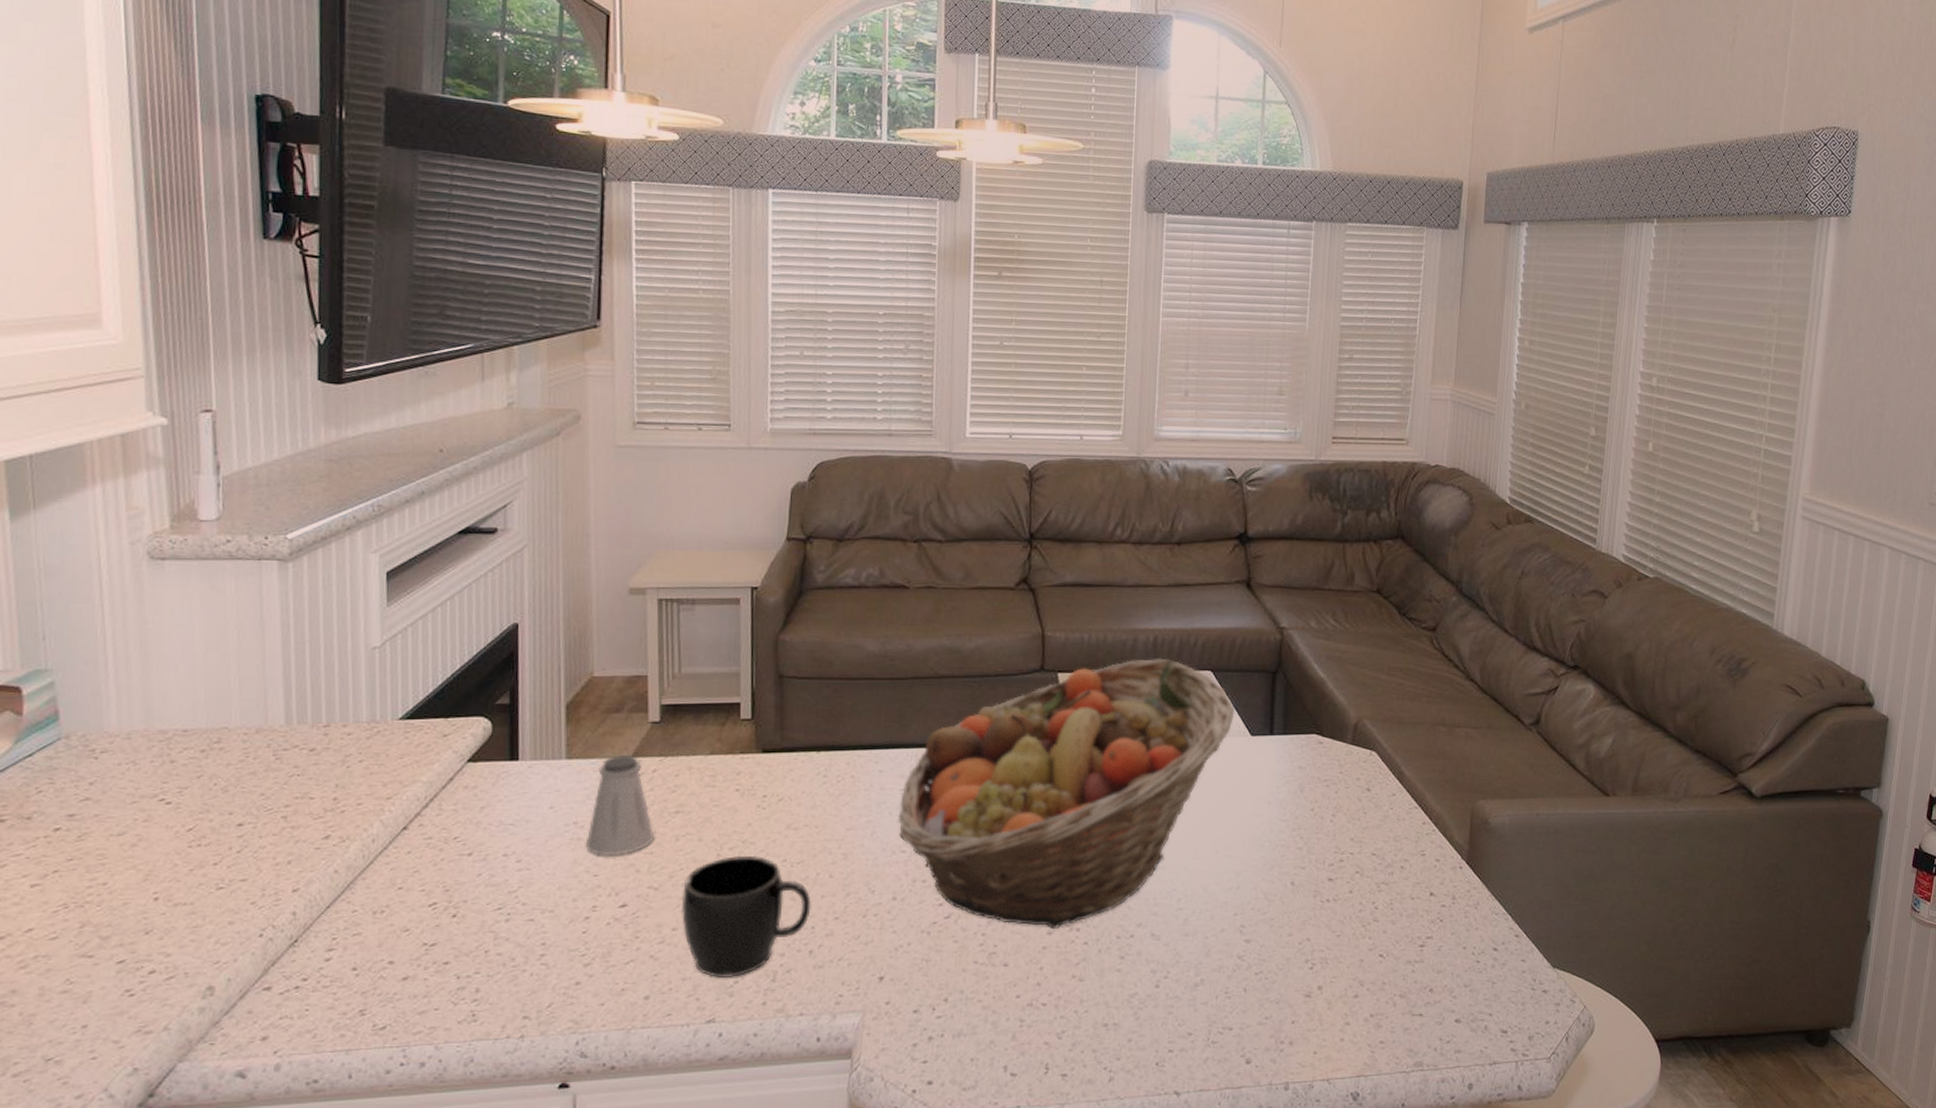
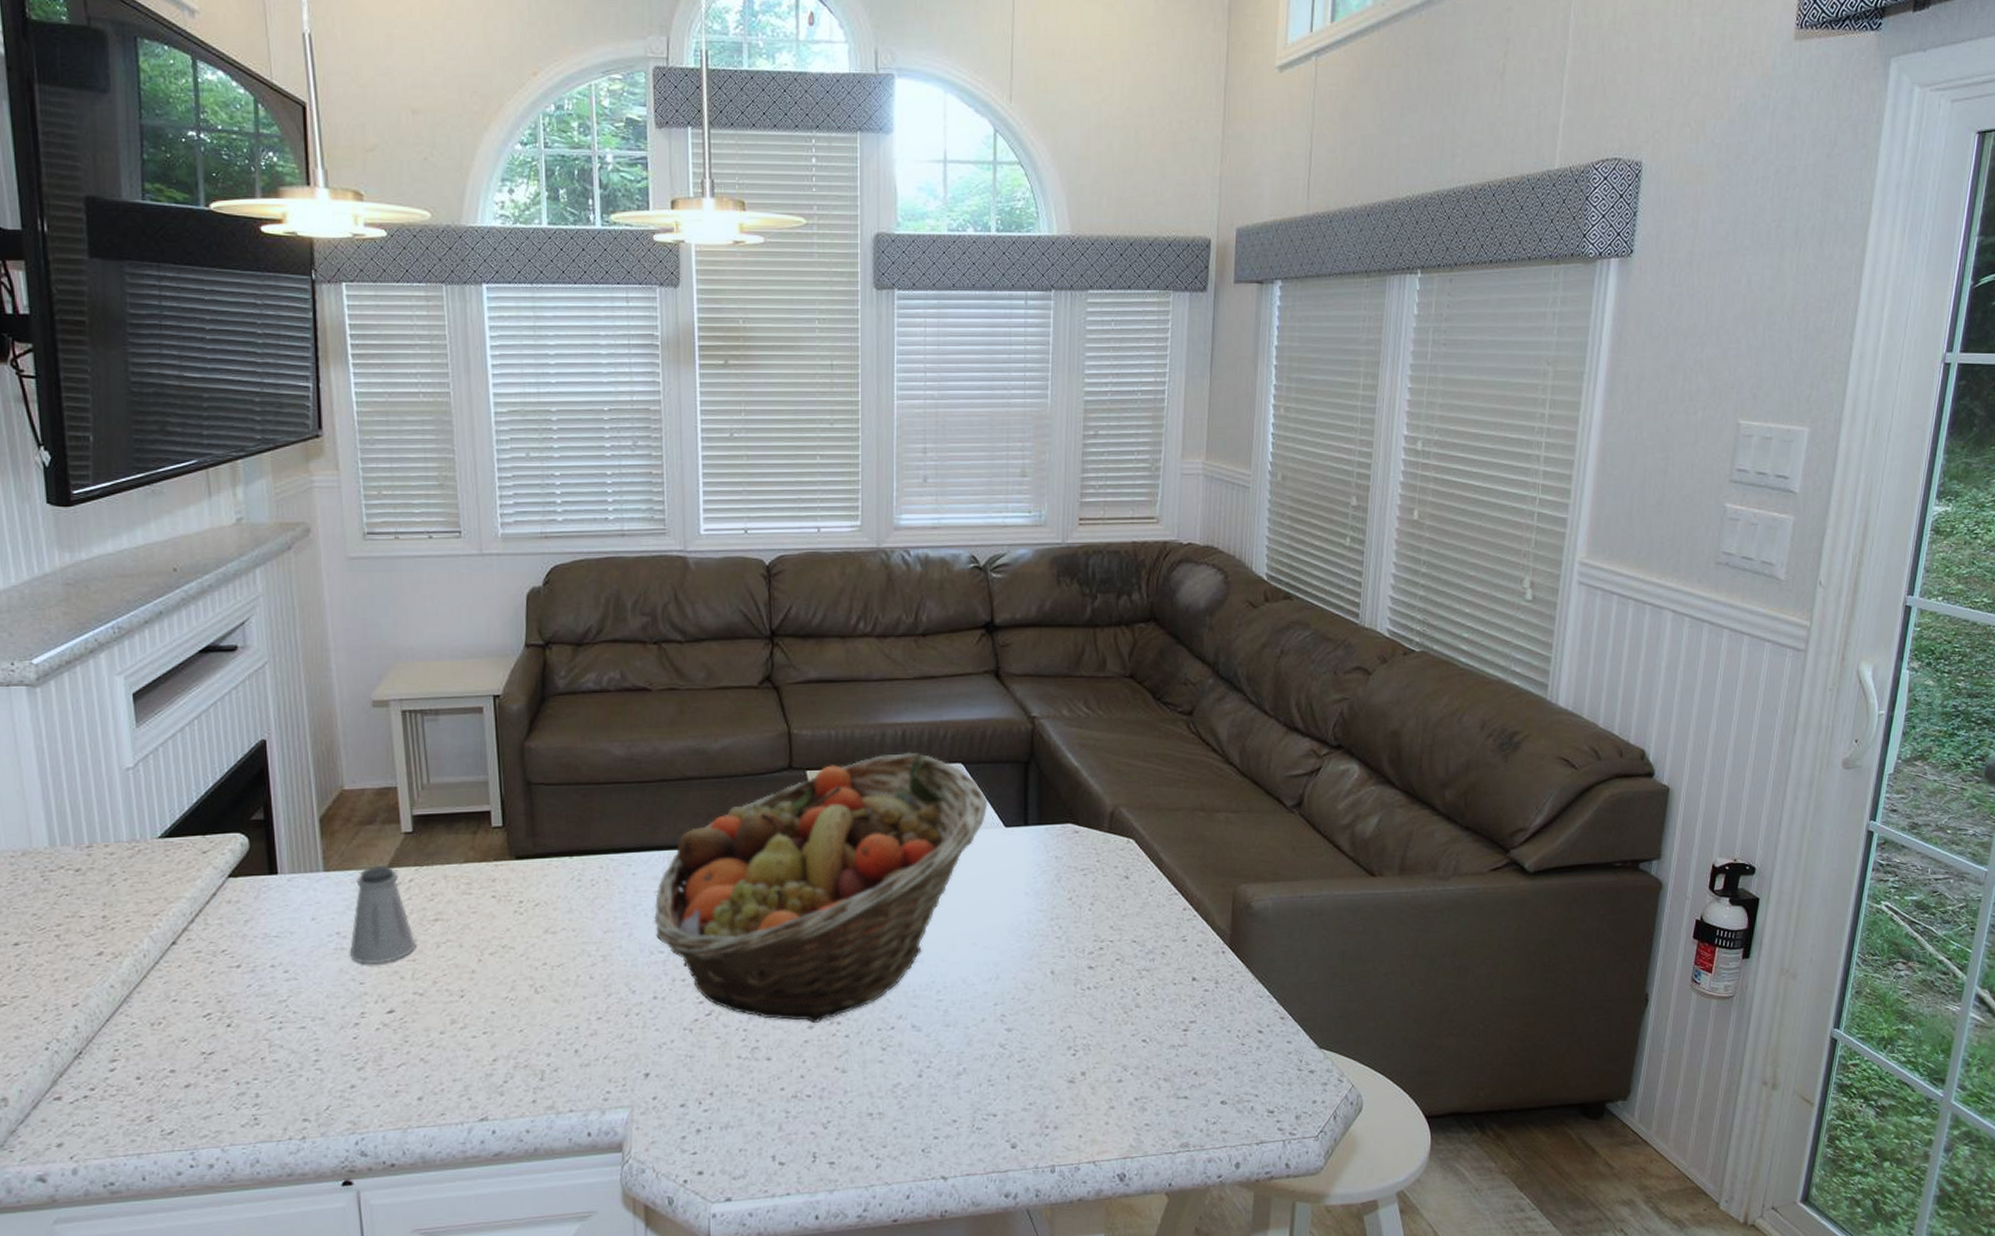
mug: present [681,855,811,979] -> none [446,959,574,1079]

